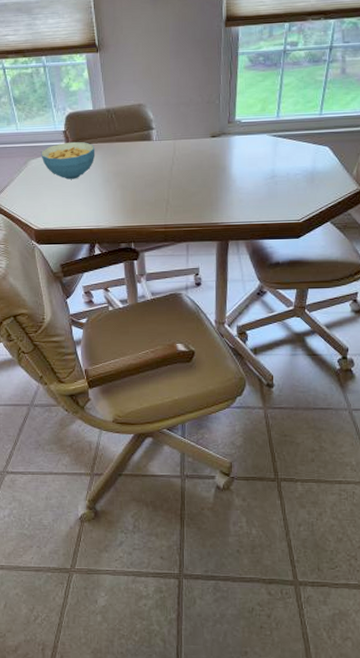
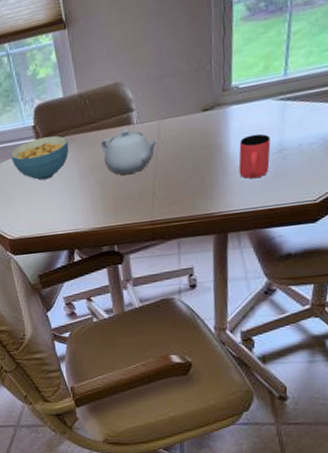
teapot: none [124,144,173,182] -> present [101,128,158,175]
cup: none [239,161,265,198] -> present [238,133,271,179]

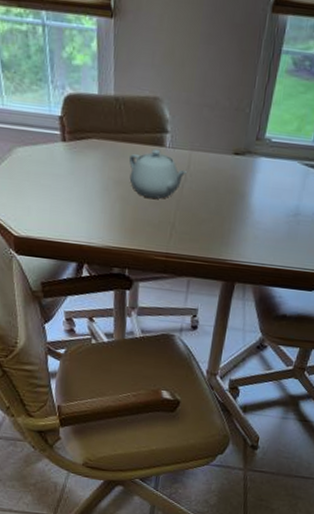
cereal bowl: present [10,135,69,181] -> none [29,131,96,181]
cup: present [238,133,271,179] -> none [256,191,290,236]

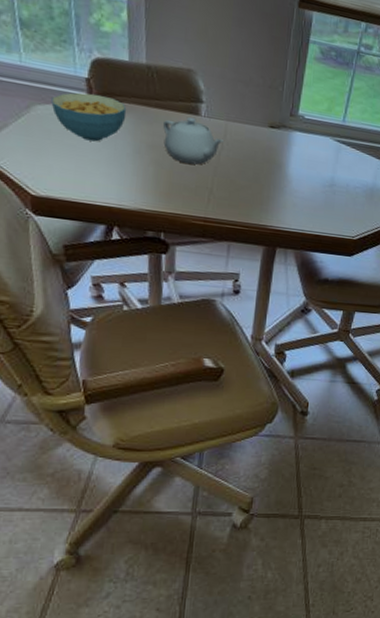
cereal bowl: none [29,131,96,181] -> present [51,92,127,142]

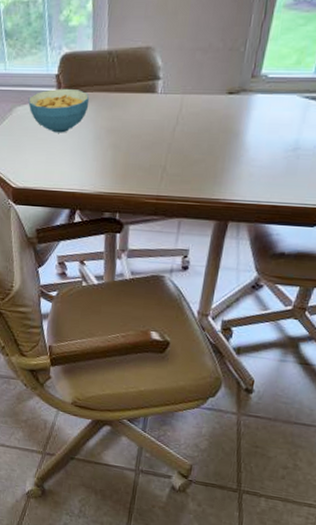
teapot: present [163,117,223,165] -> none [121,97,179,143]

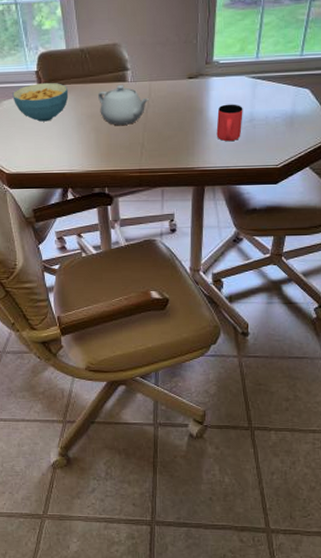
teapot: none [121,97,179,143] -> present [98,85,149,125]
cup: none [251,127,288,173] -> present [216,104,243,142]

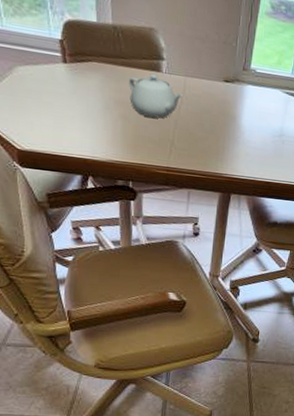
cereal bowl: present [12,82,69,122] -> none [30,53,97,99]
cup: present [216,104,243,142] -> none [247,115,275,154]

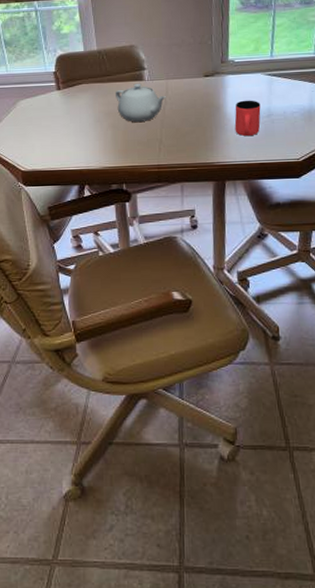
cup: none [247,115,275,154] -> present [234,100,261,137]

